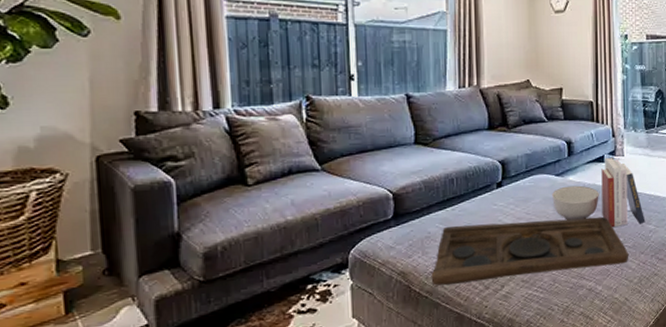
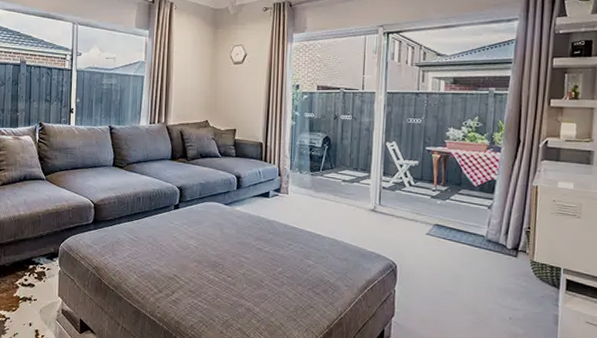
decorative tray: present [431,217,629,286] -> none [117,235,287,292]
bowl: present [552,185,599,220] -> none [220,215,263,246]
books: present [601,157,646,228] -> none [264,193,305,258]

